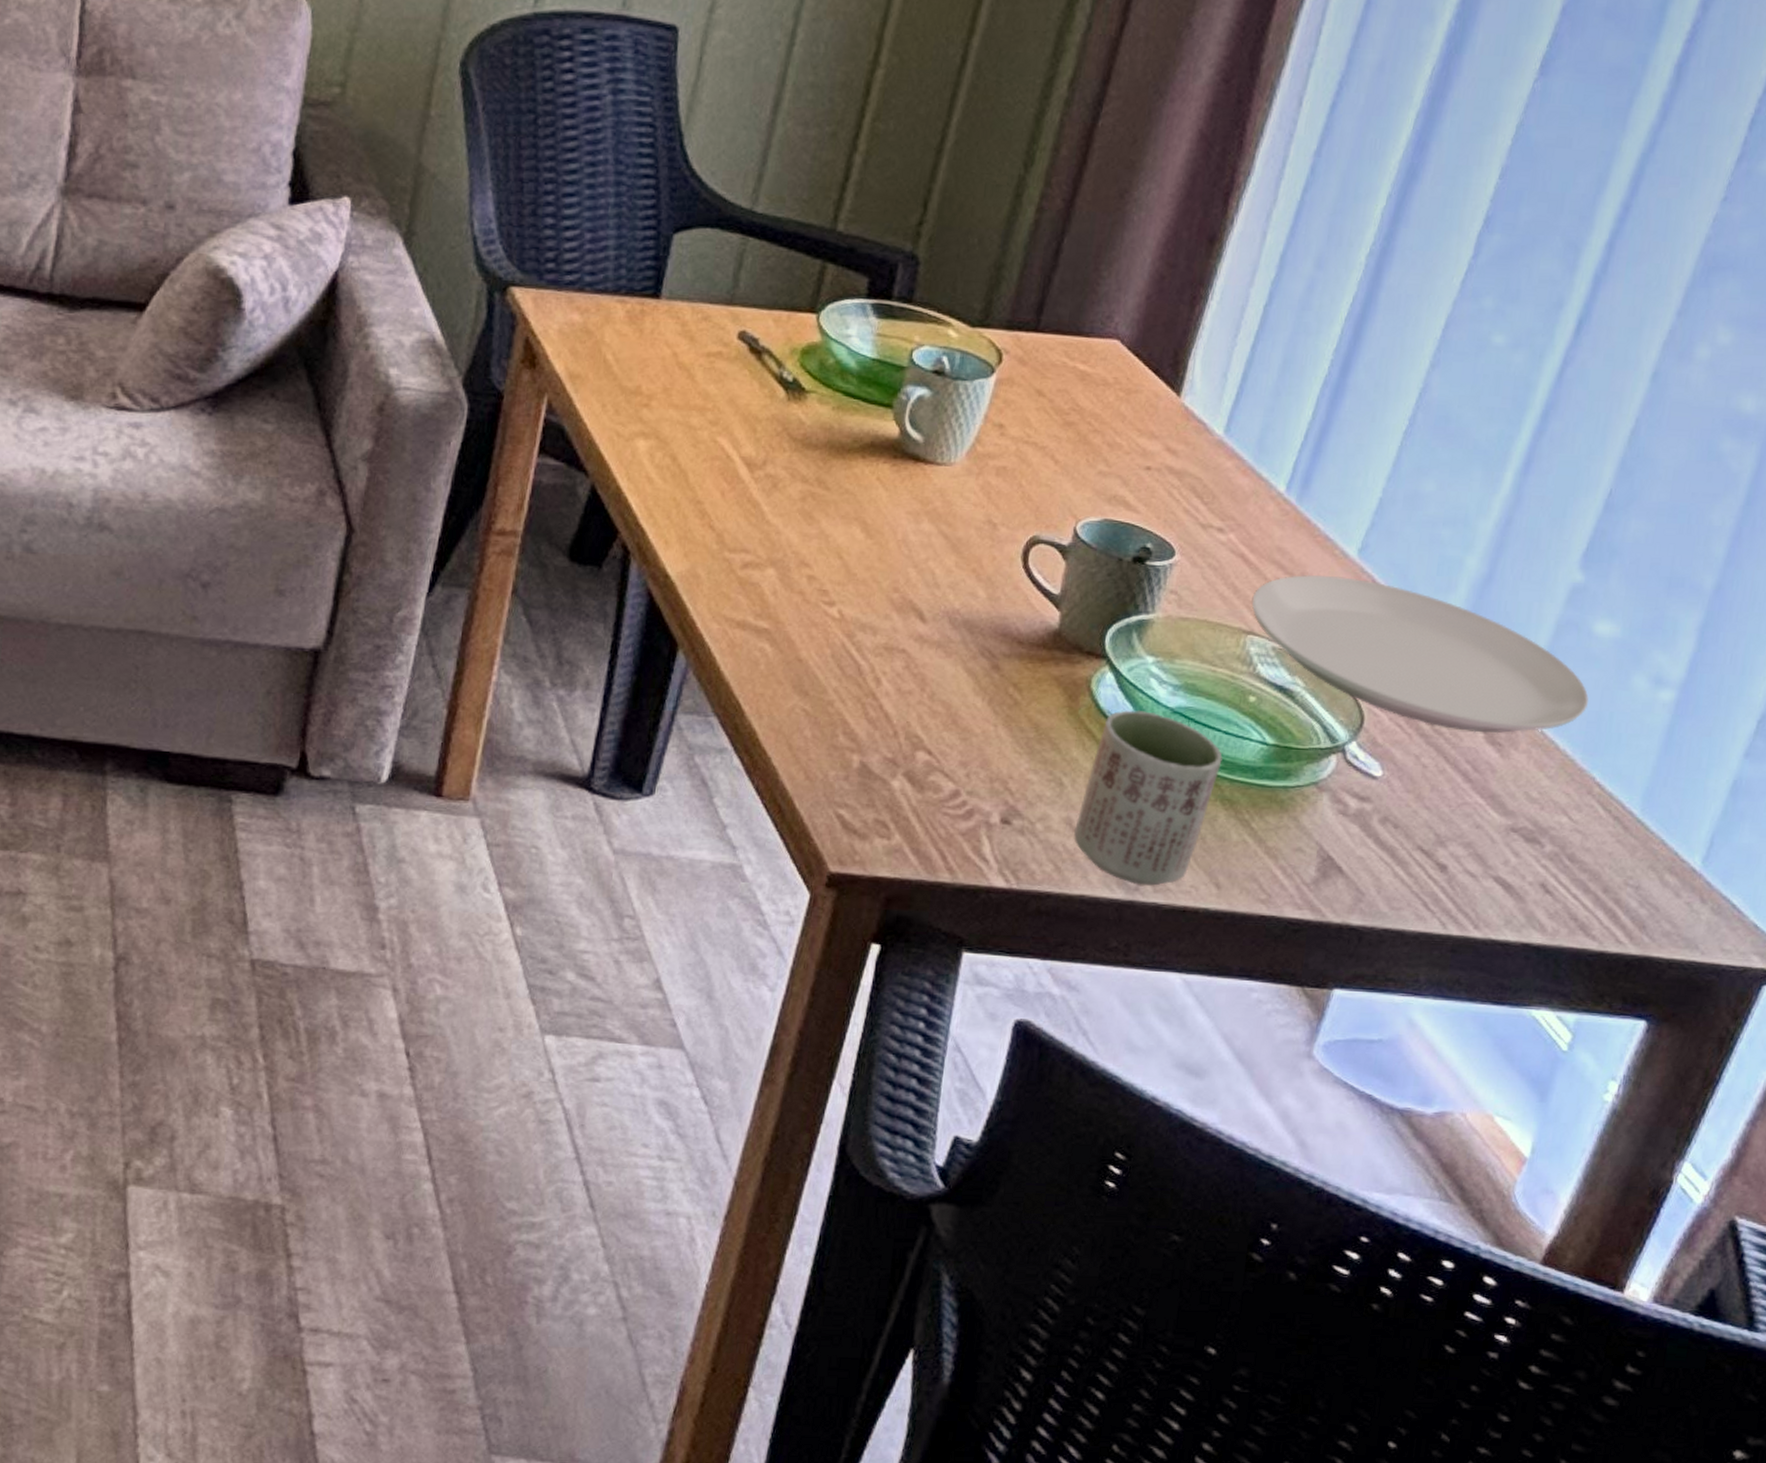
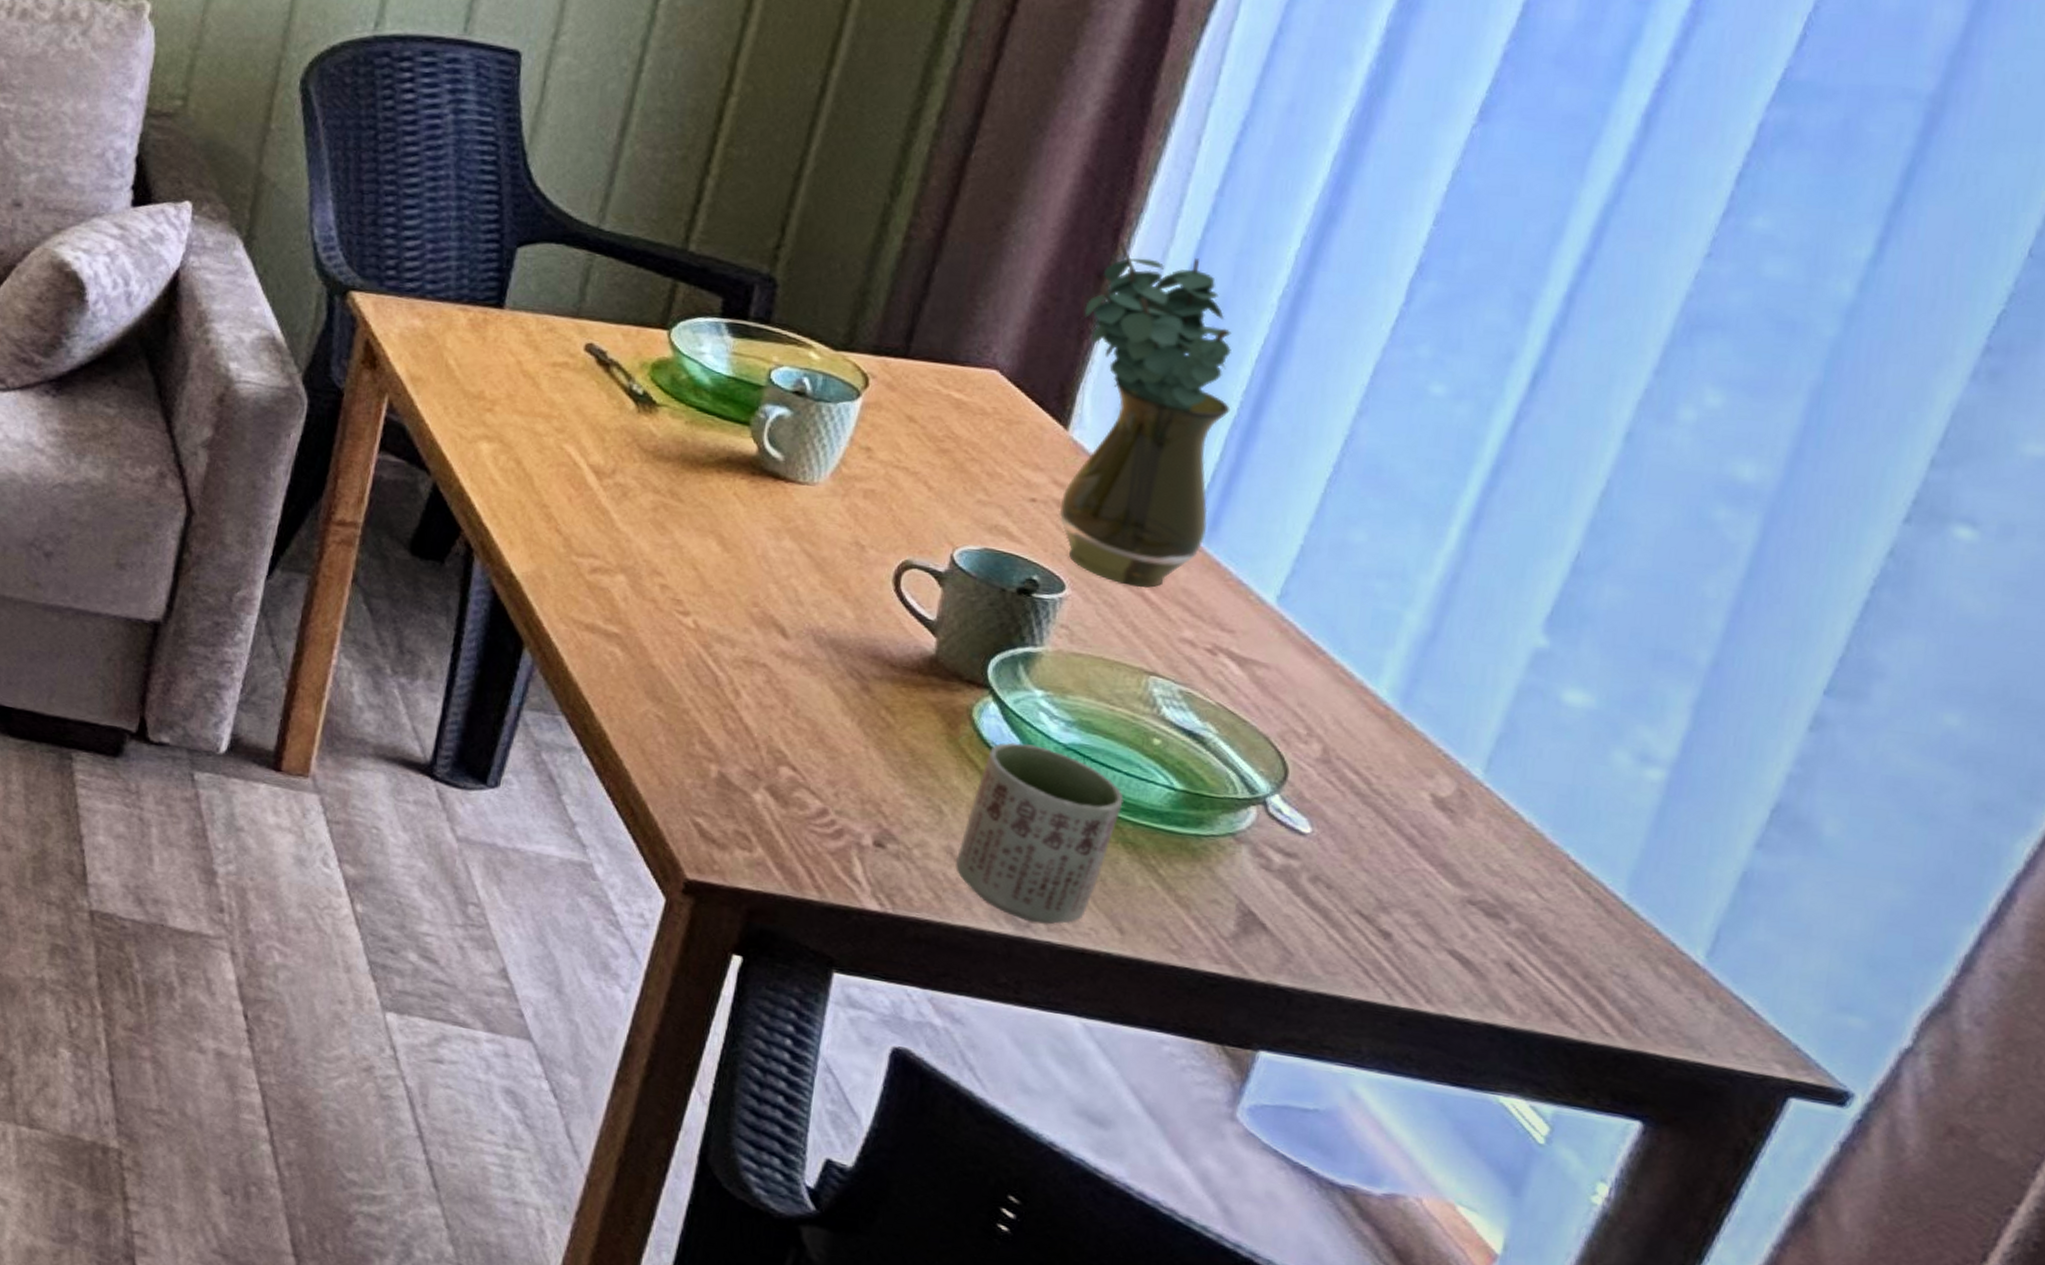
vase: none [1171,205,1325,550] -> present [1059,241,1232,589]
plate: present [1251,574,1589,734] -> none [1154,618,1559,800]

